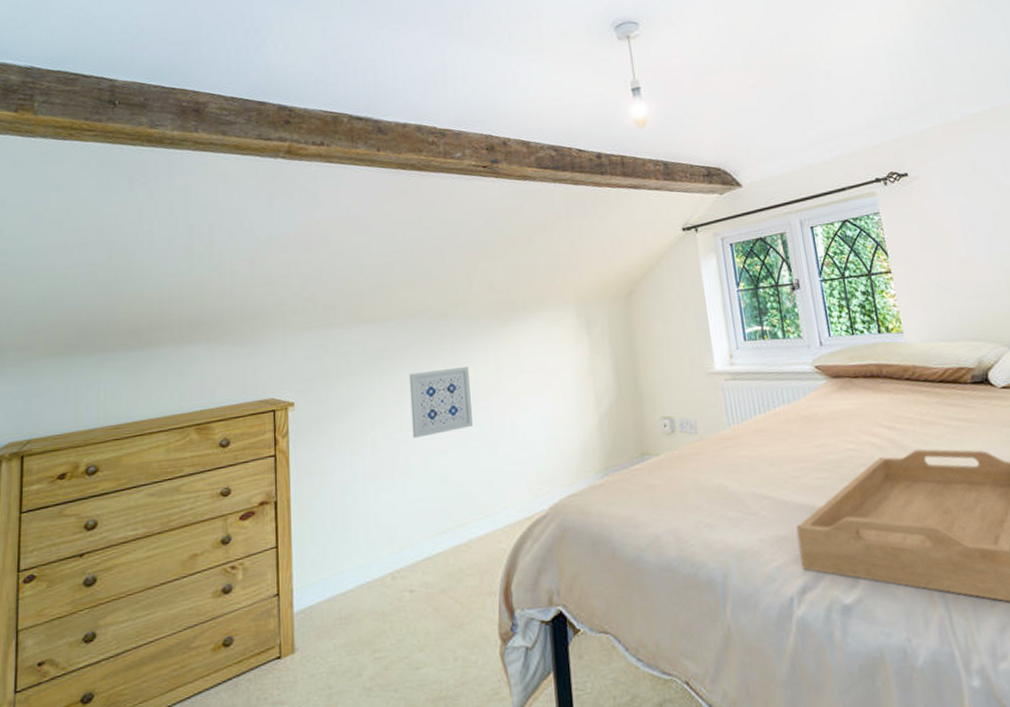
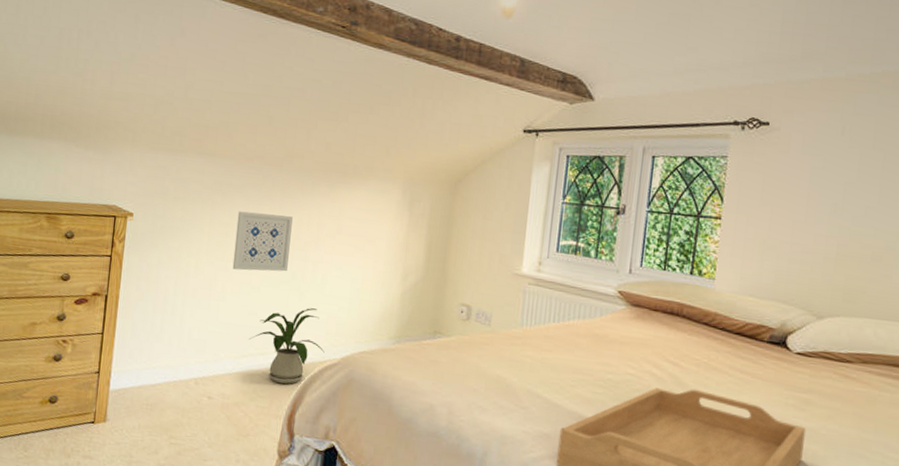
house plant: none [444,460,530,554] -> present [249,308,325,384]

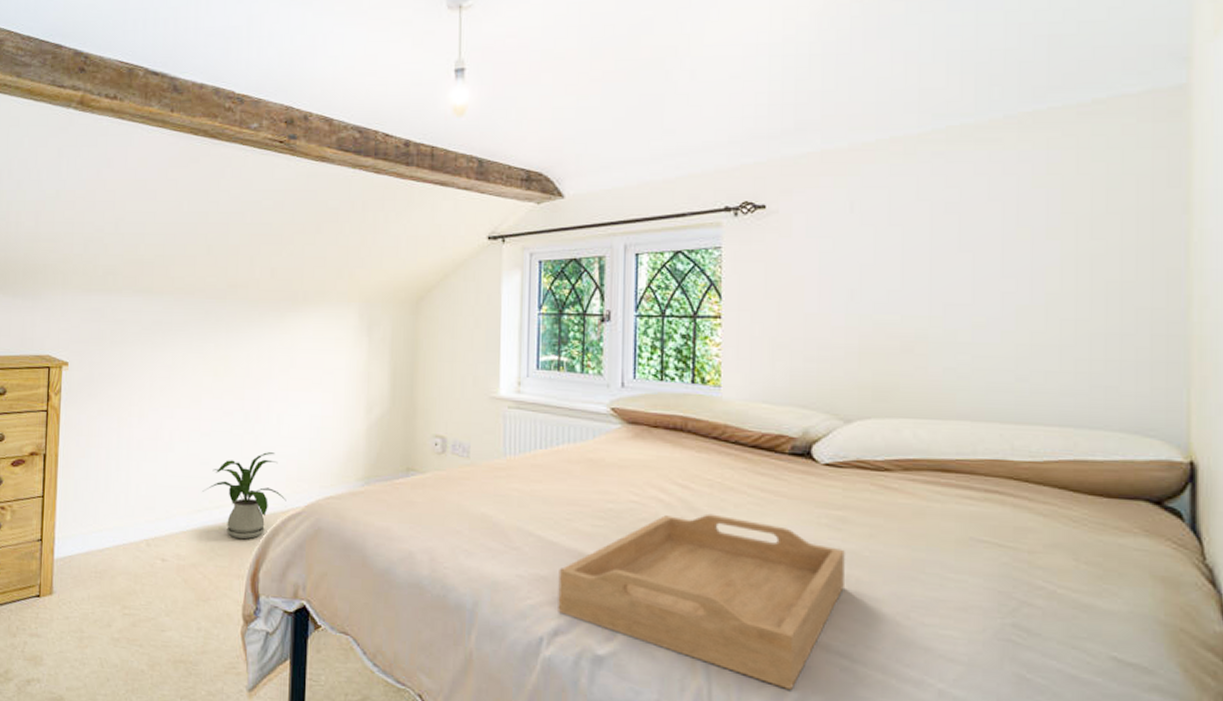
wall art: present [232,211,293,272] -> none [179,351,241,416]

